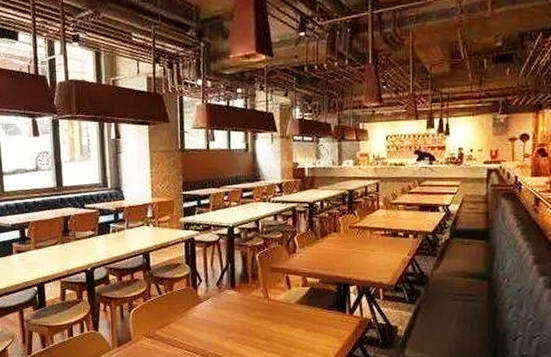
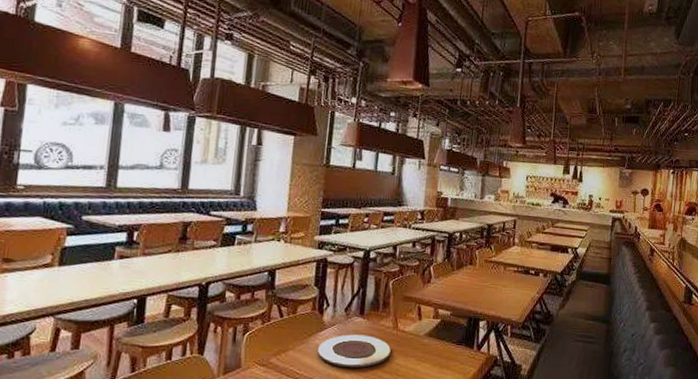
plate: none [197,306,264,336] -> present [318,334,391,368]

